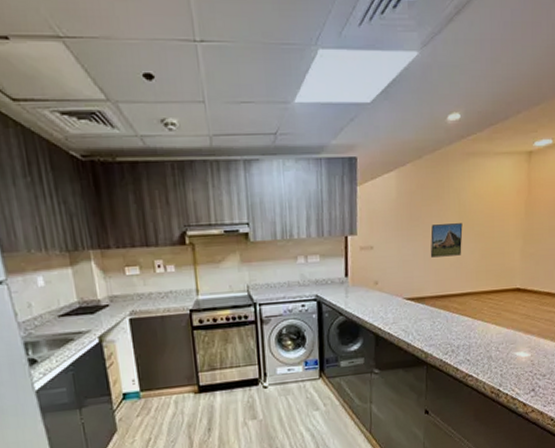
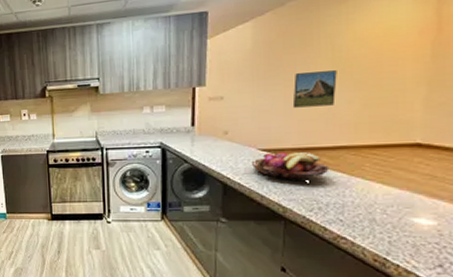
fruit basket: none [399,300,459,327] -> present [252,152,330,181]

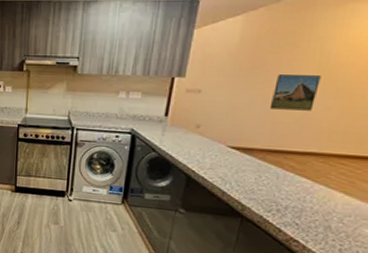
fruit basket: present [252,152,330,181] -> none [219,151,295,181]

